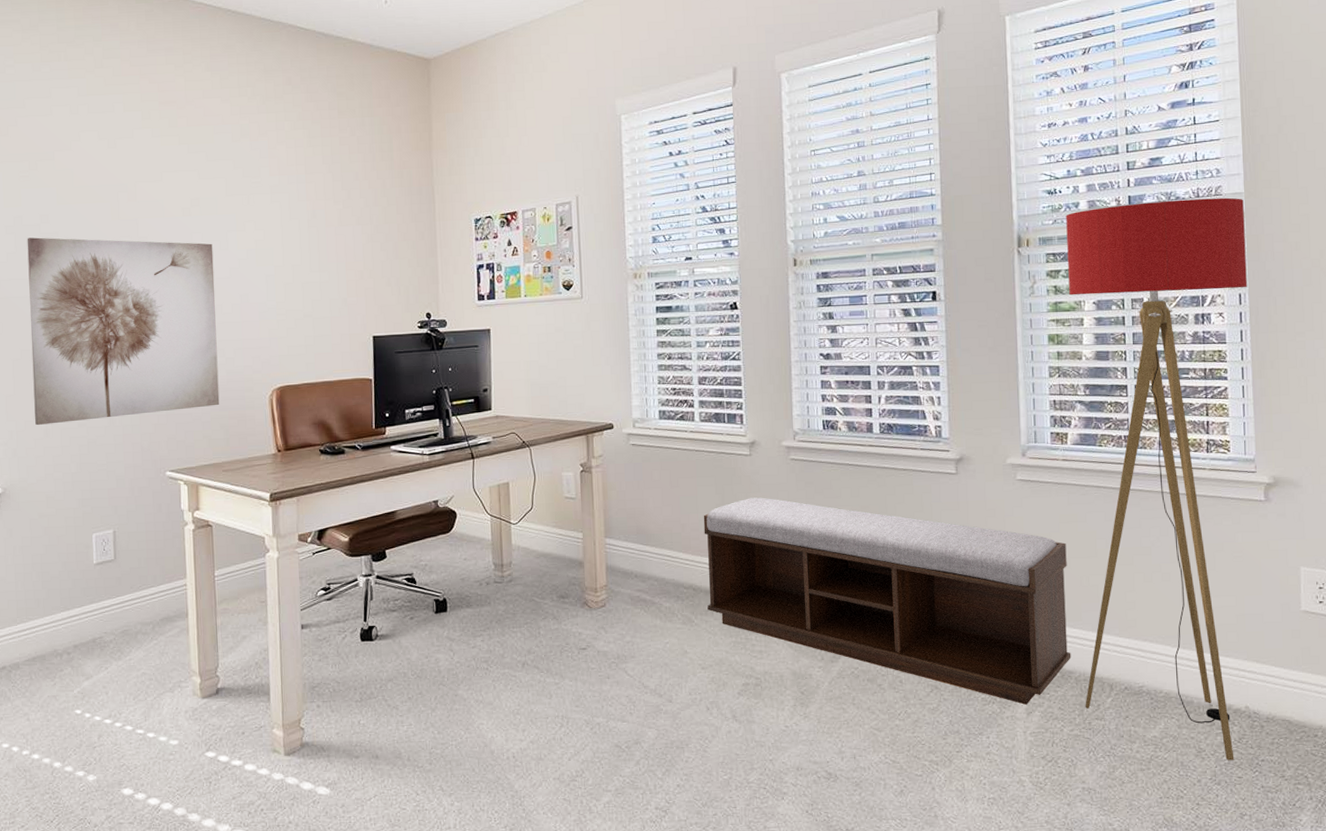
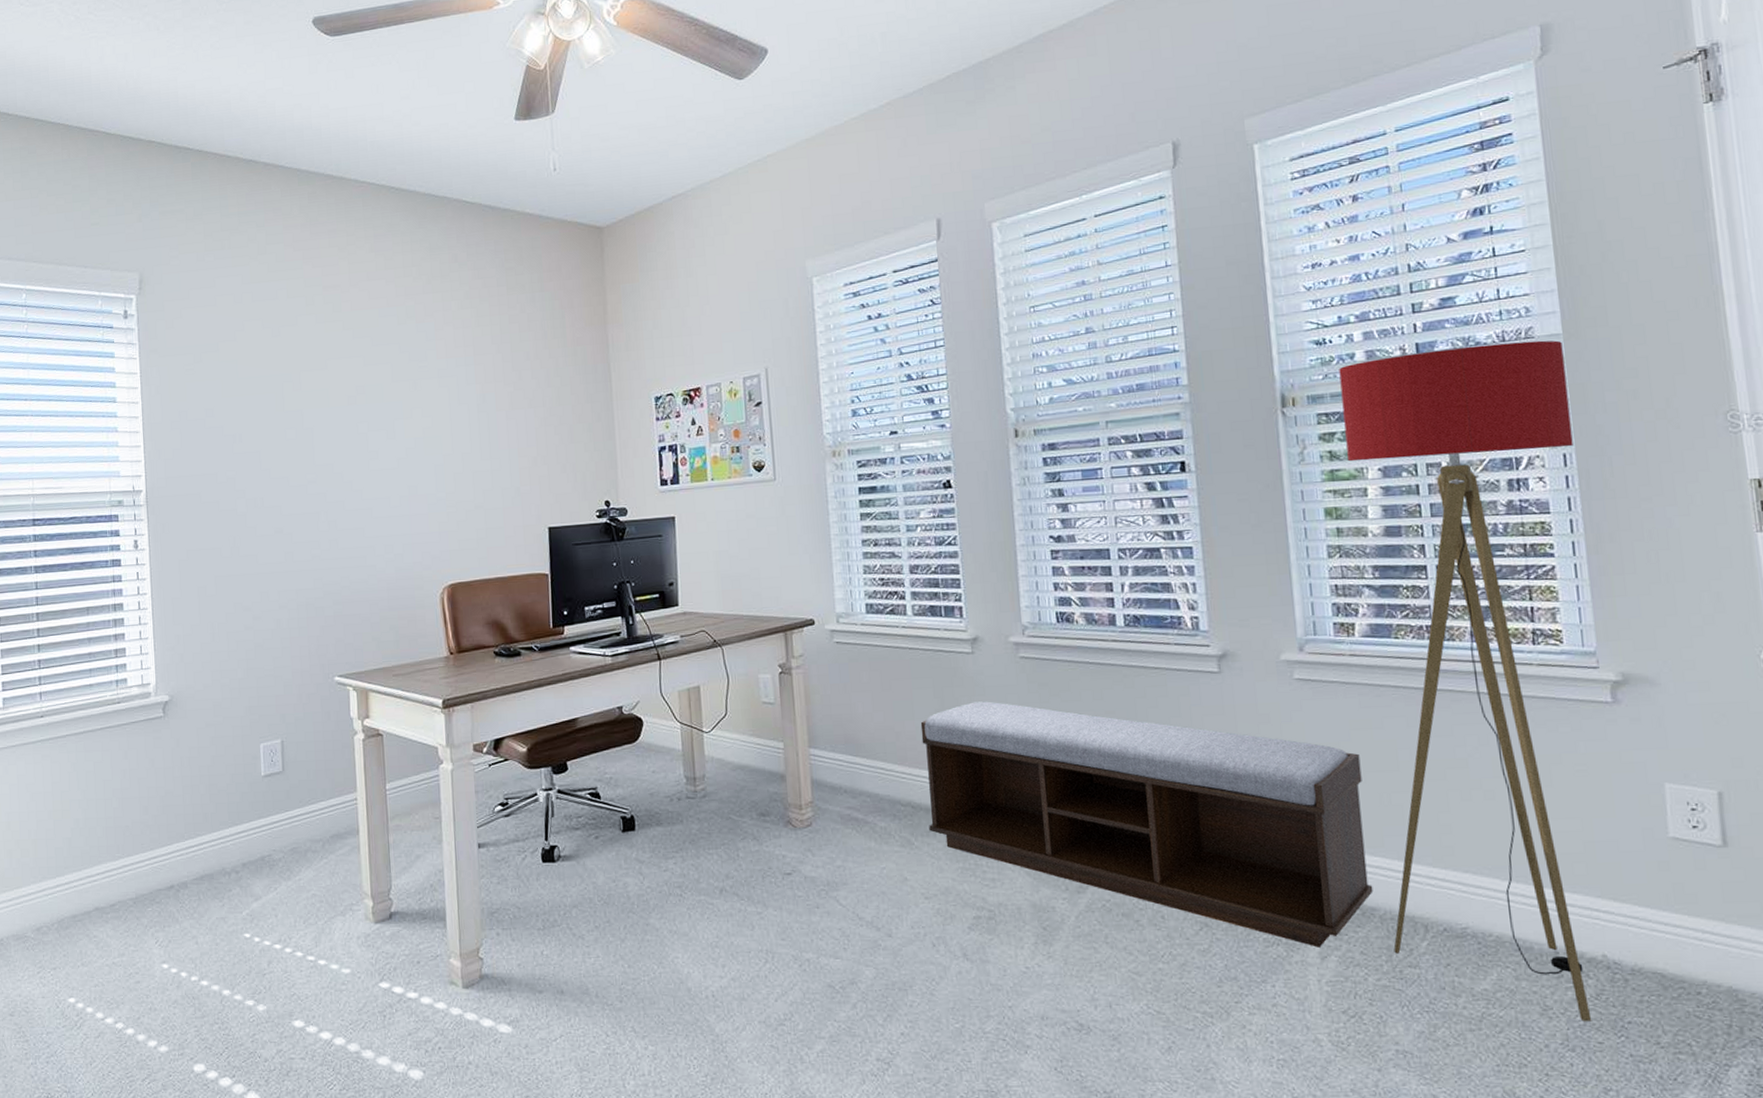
wall art: present [27,237,220,426] -> none [192,432,389,629]

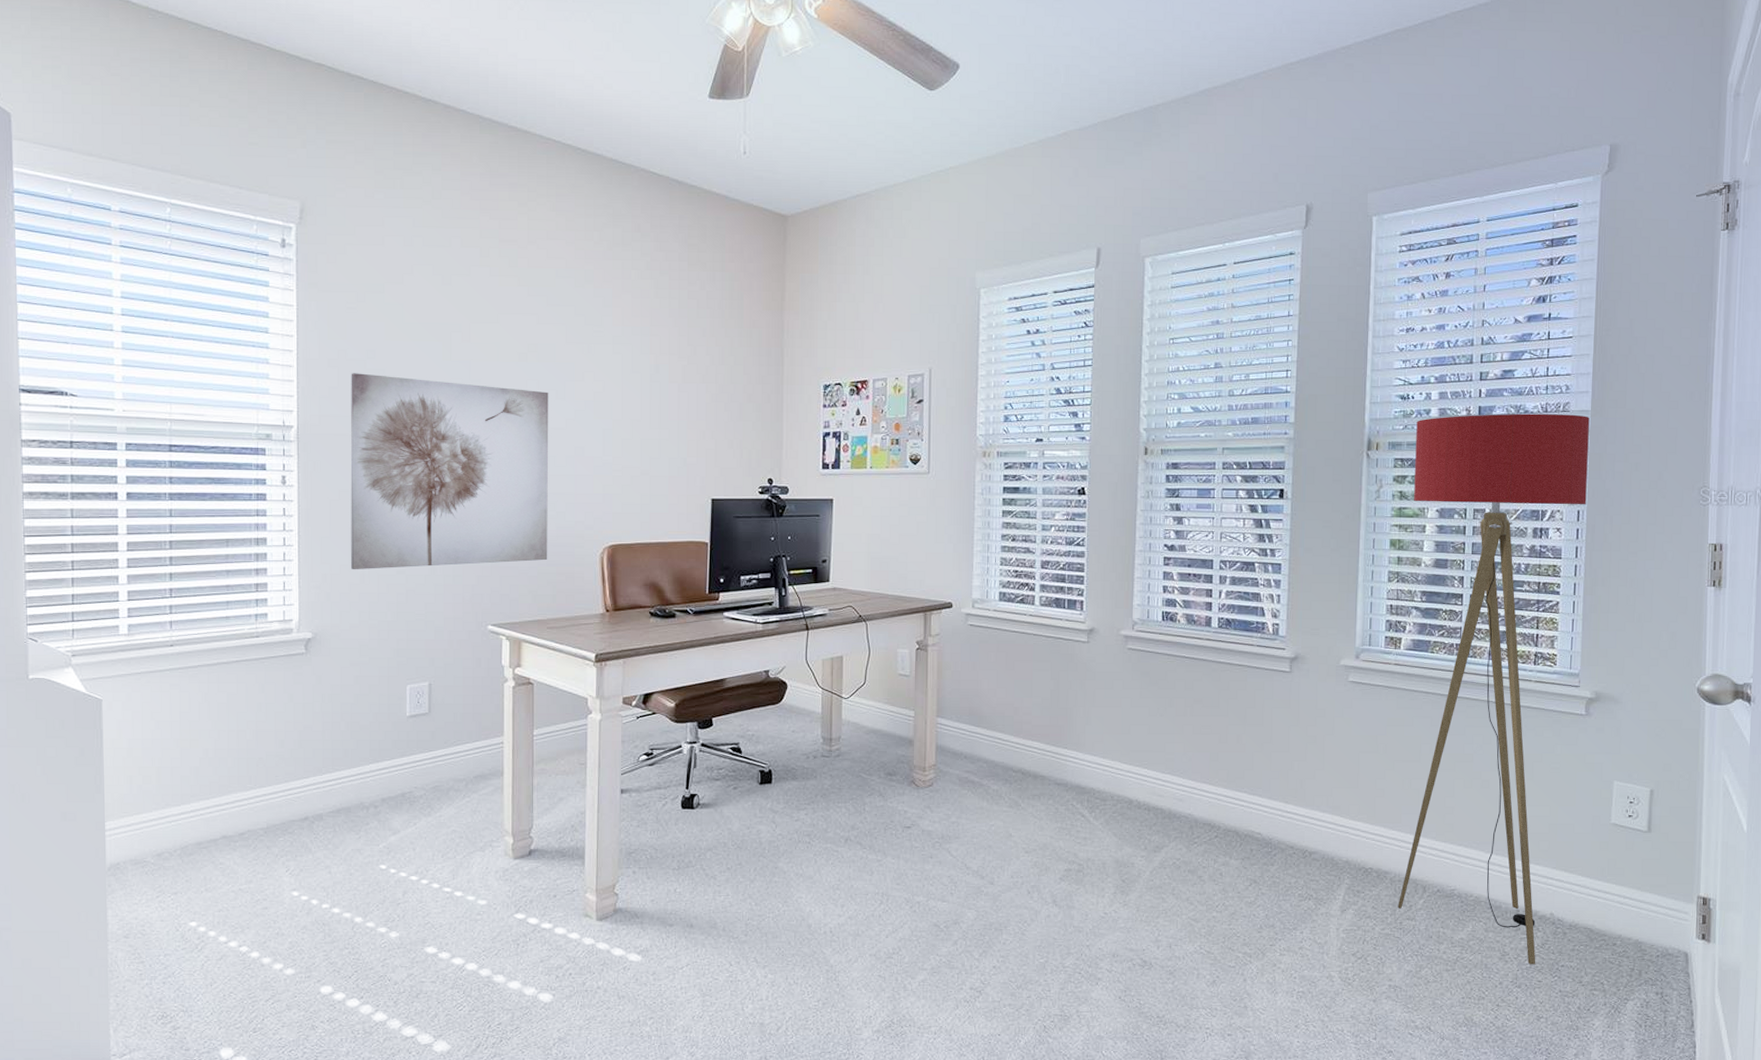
wall art: none [192,432,389,629] -> present [350,373,549,570]
bench: present [920,701,1373,948] -> none [1035,685,1392,902]

